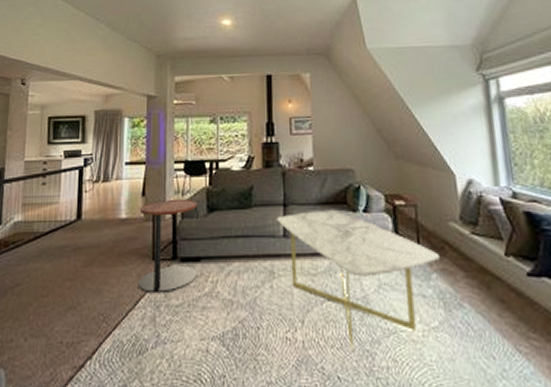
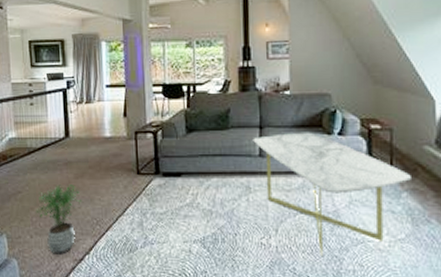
potted plant: none [34,274,89,363] -> present [36,185,83,256]
side table: present [137,200,198,294] -> none [123,121,178,203]

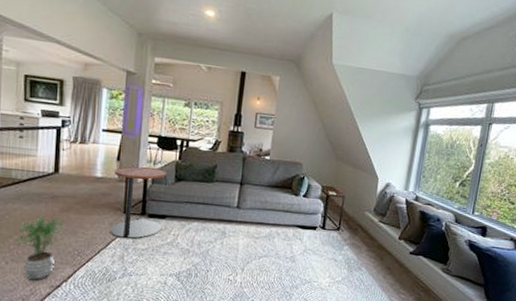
side table: none [123,121,178,203] -> present [109,166,168,239]
coffee table: present [253,132,411,256] -> none [233,191,353,291]

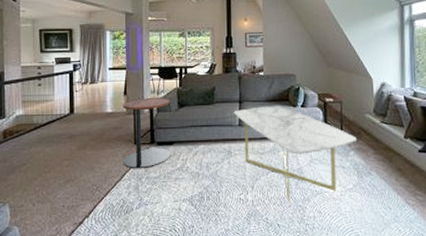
potted plant: present [14,216,66,282] -> none [39,156,84,221]
coffee table: none [233,191,353,291] -> present [234,105,356,206]

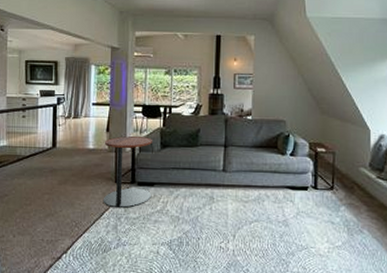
coffee table: present [234,105,356,206] -> none [218,151,349,259]

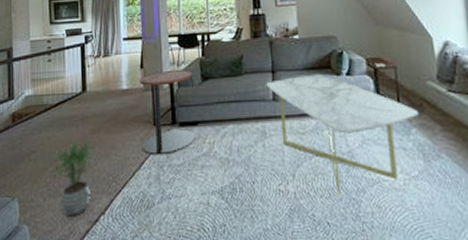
potted plant: none [20,189,64,254] -> present [50,141,98,218]
coffee table: none [218,151,349,259] -> present [266,74,418,199]

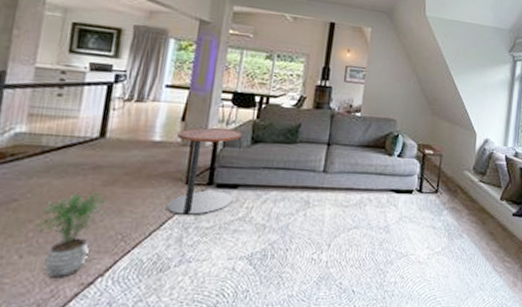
coffee table: present [266,74,418,199] -> none [319,151,452,269]

